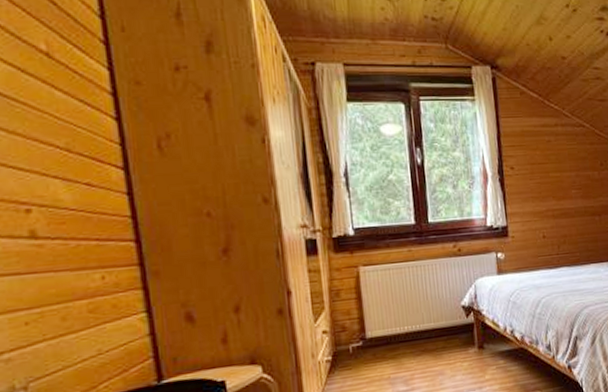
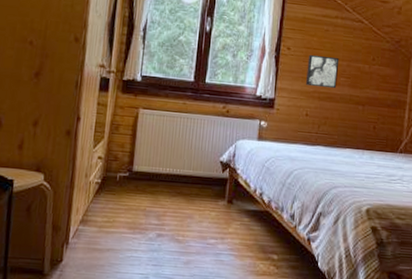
wall art: none [534,169,569,206] -> present [306,54,340,89]

